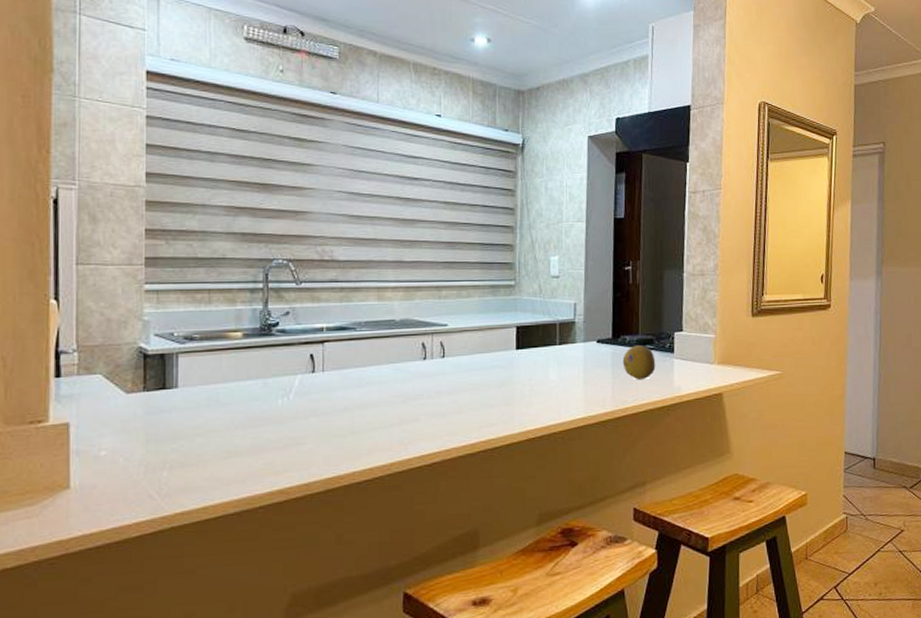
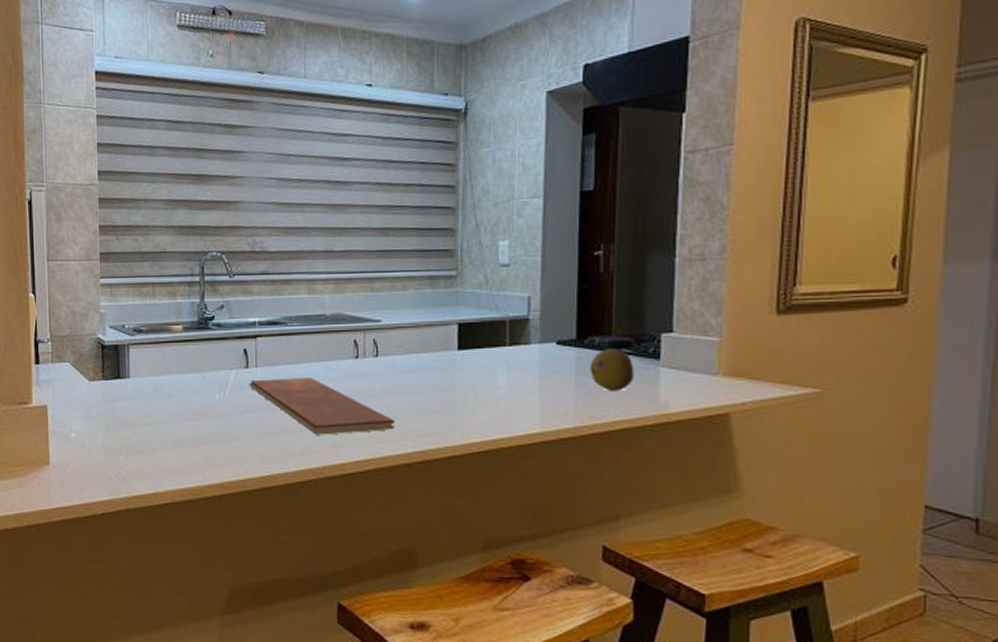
chopping board: none [315,379,459,434] -> present [249,378,394,435]

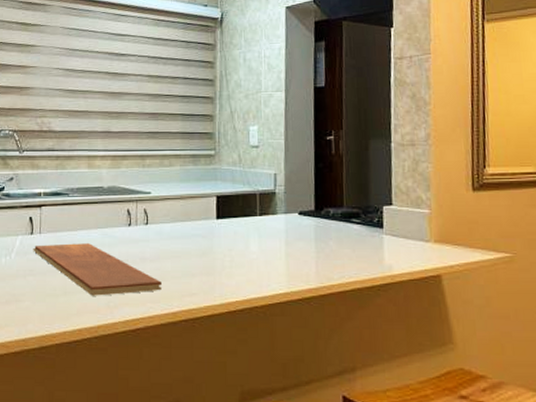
fruit: present [590,349,634,392] -> none [326,219,363,256]

